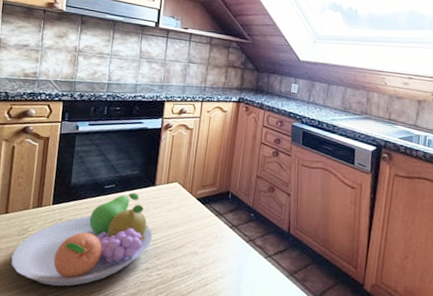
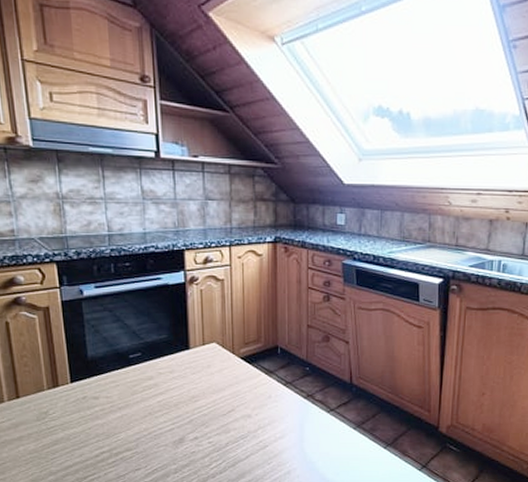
fruit bowl: present [11,192,153,287] -> none [36,359,196,468]

